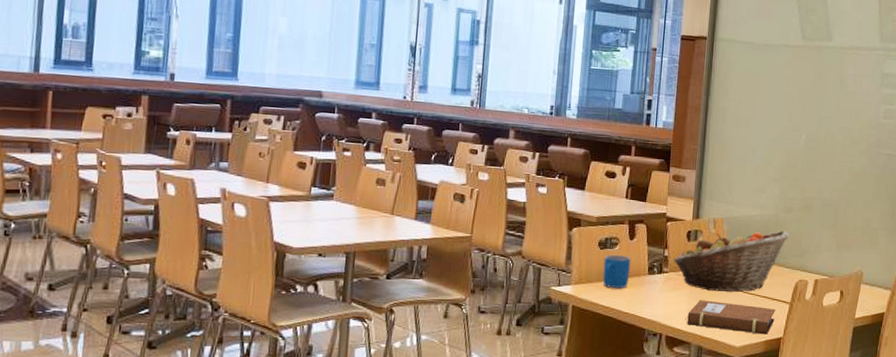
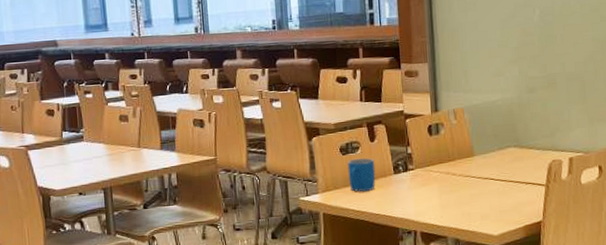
fruit basket: present [673,230,789,293] -> none [417,112,535,183]
notebook: present [685,300,775,335] -> none [438,192,532,221]

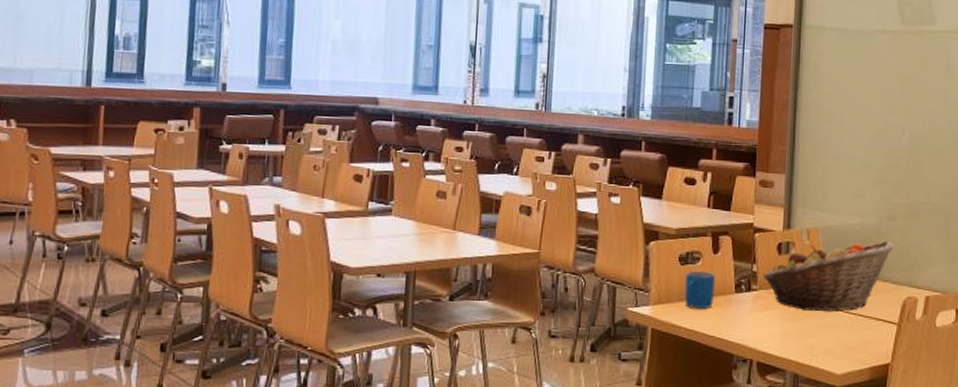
fruit basket: none [417,112,535,183] -> present [763,240,894,312]

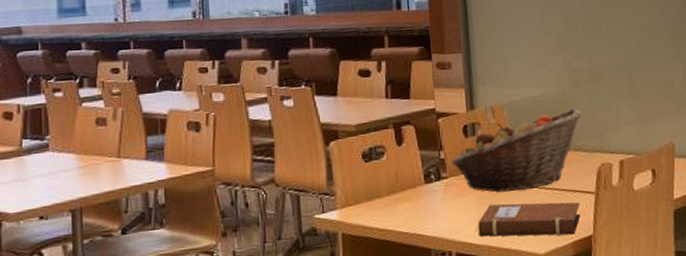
mug: present [684,270,716,310] -> none [371,165,404,206]
notebook: none [778,321,881,361] -> present [475,202,581,237]

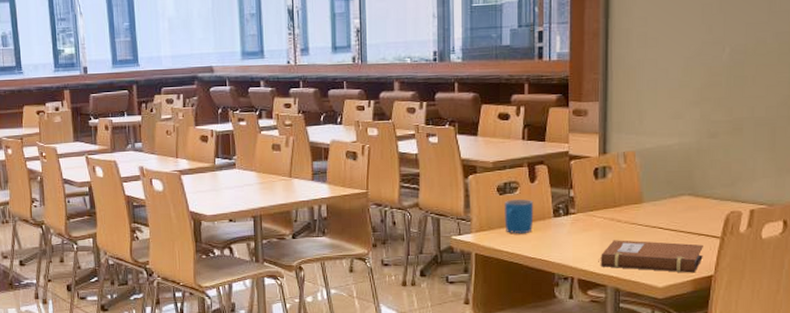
mug: none [371,165,404,206] -> present [504,199,534,234]
fruit basket: present [451,108,582,192] -> none [580,158,715,230]

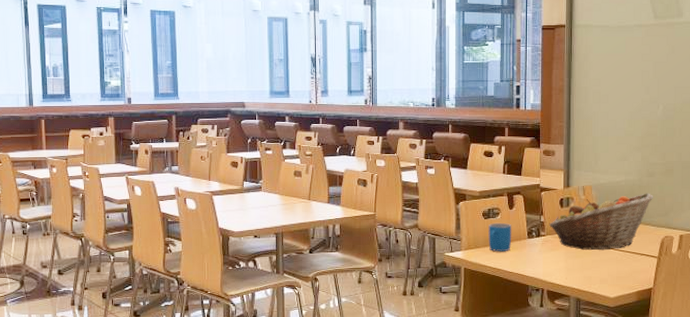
fruit basket: none [580,158,715,230] -> present [549,193,653,251]
notebook: present [598,240,703,273] -> none [563,258,645,286]

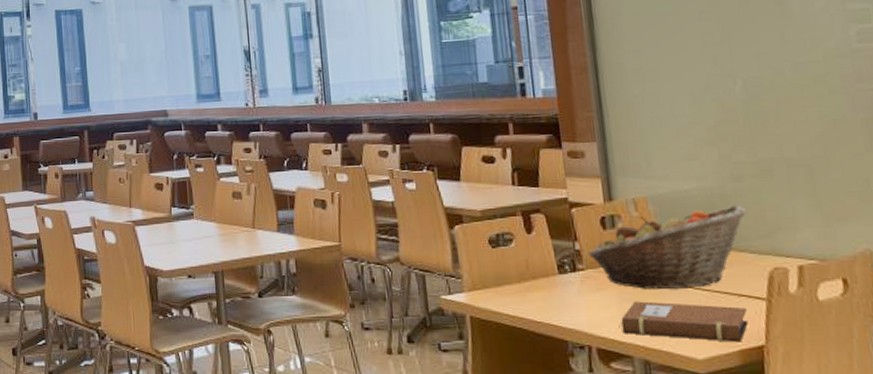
mug: present [488,222,512,252] -> none [498,252,536,294]
notebook: none [563,258,645,286] -> present [618,301,749,343]

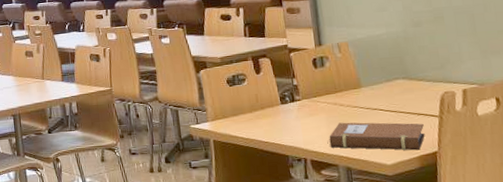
fruit basket: present [588,205,746,290] -> none [303,45,423,113]

